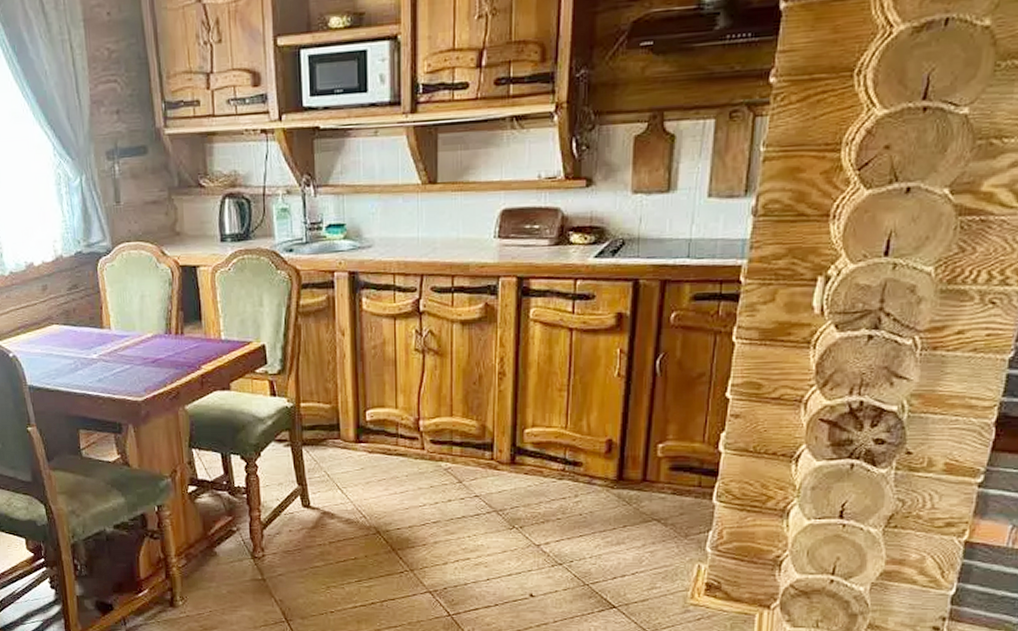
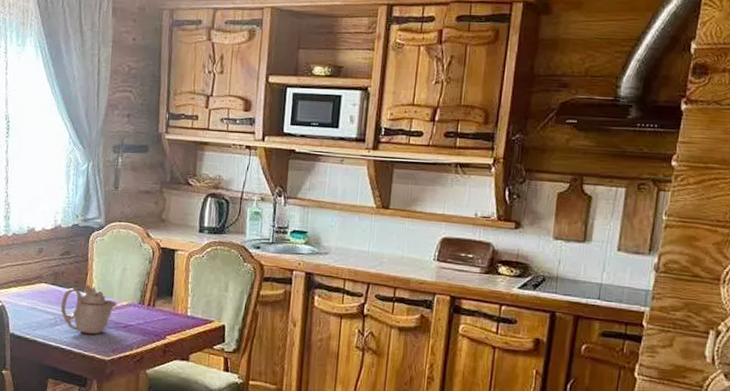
teapot: none [78,319,141,376] -> present [60,284,117,335]

